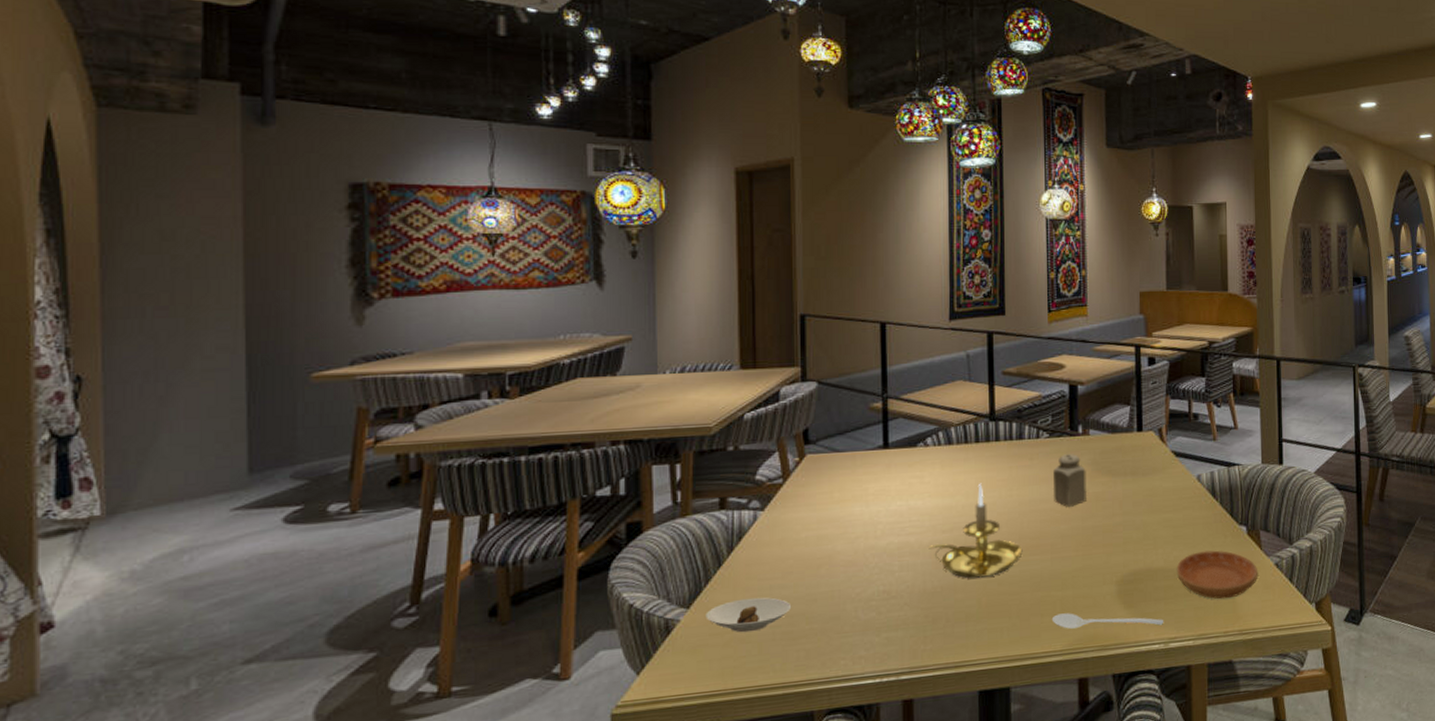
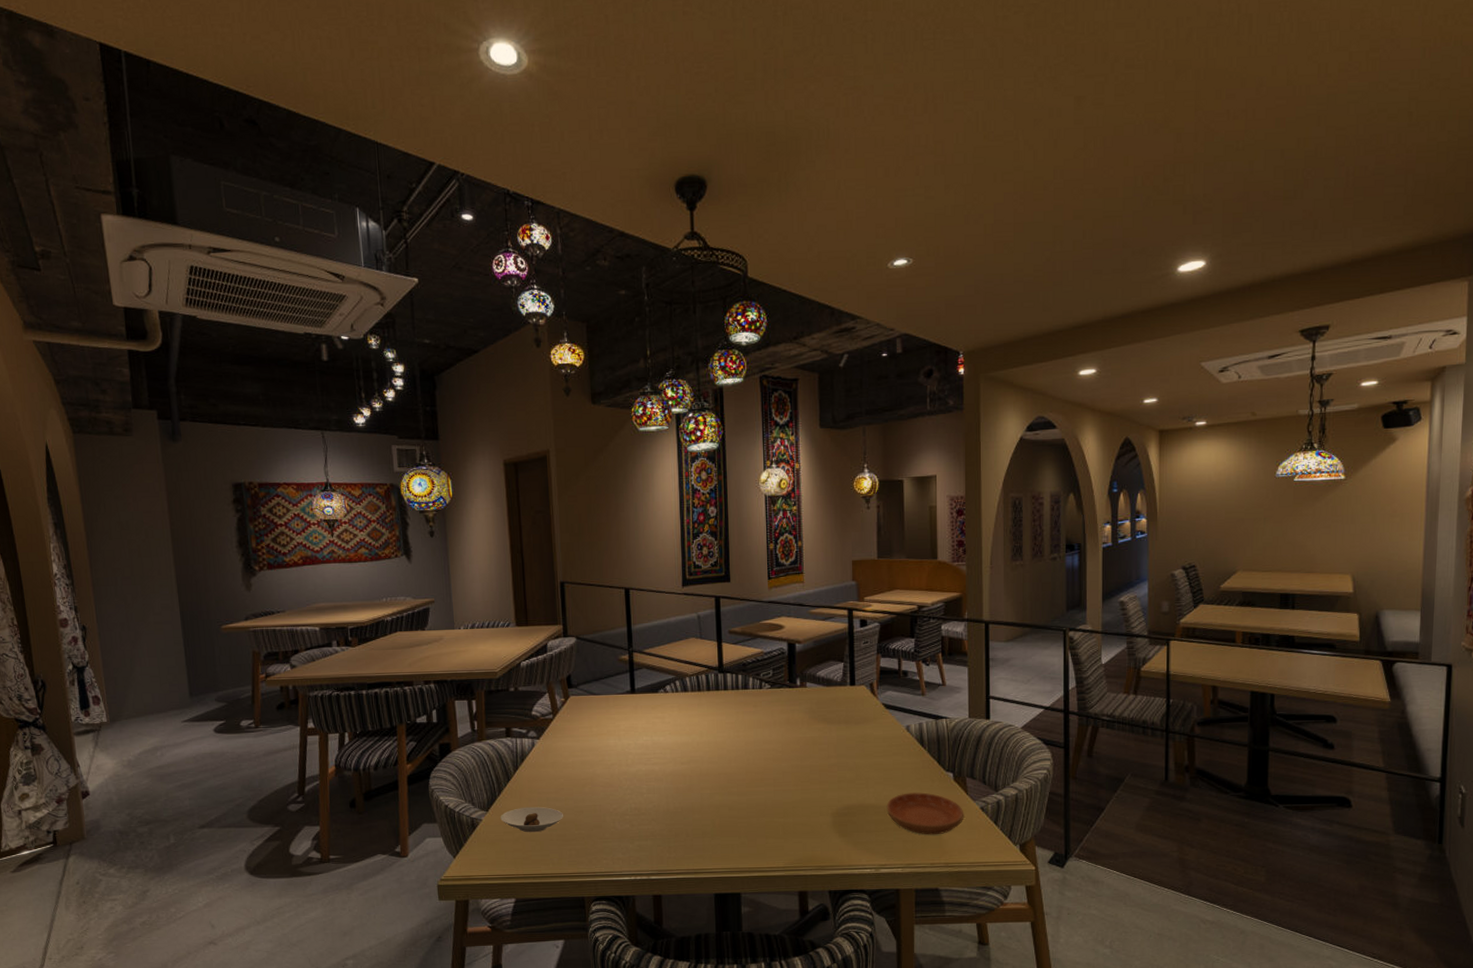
candle holder: present [927,483,1023,578] -> none [669,725,749,803]
stirrer: present [1051,613,1164,629] -> none [775,837,875,853]
salt shaker: present [1052,454,1088,507] -> none [774,703,805,748]

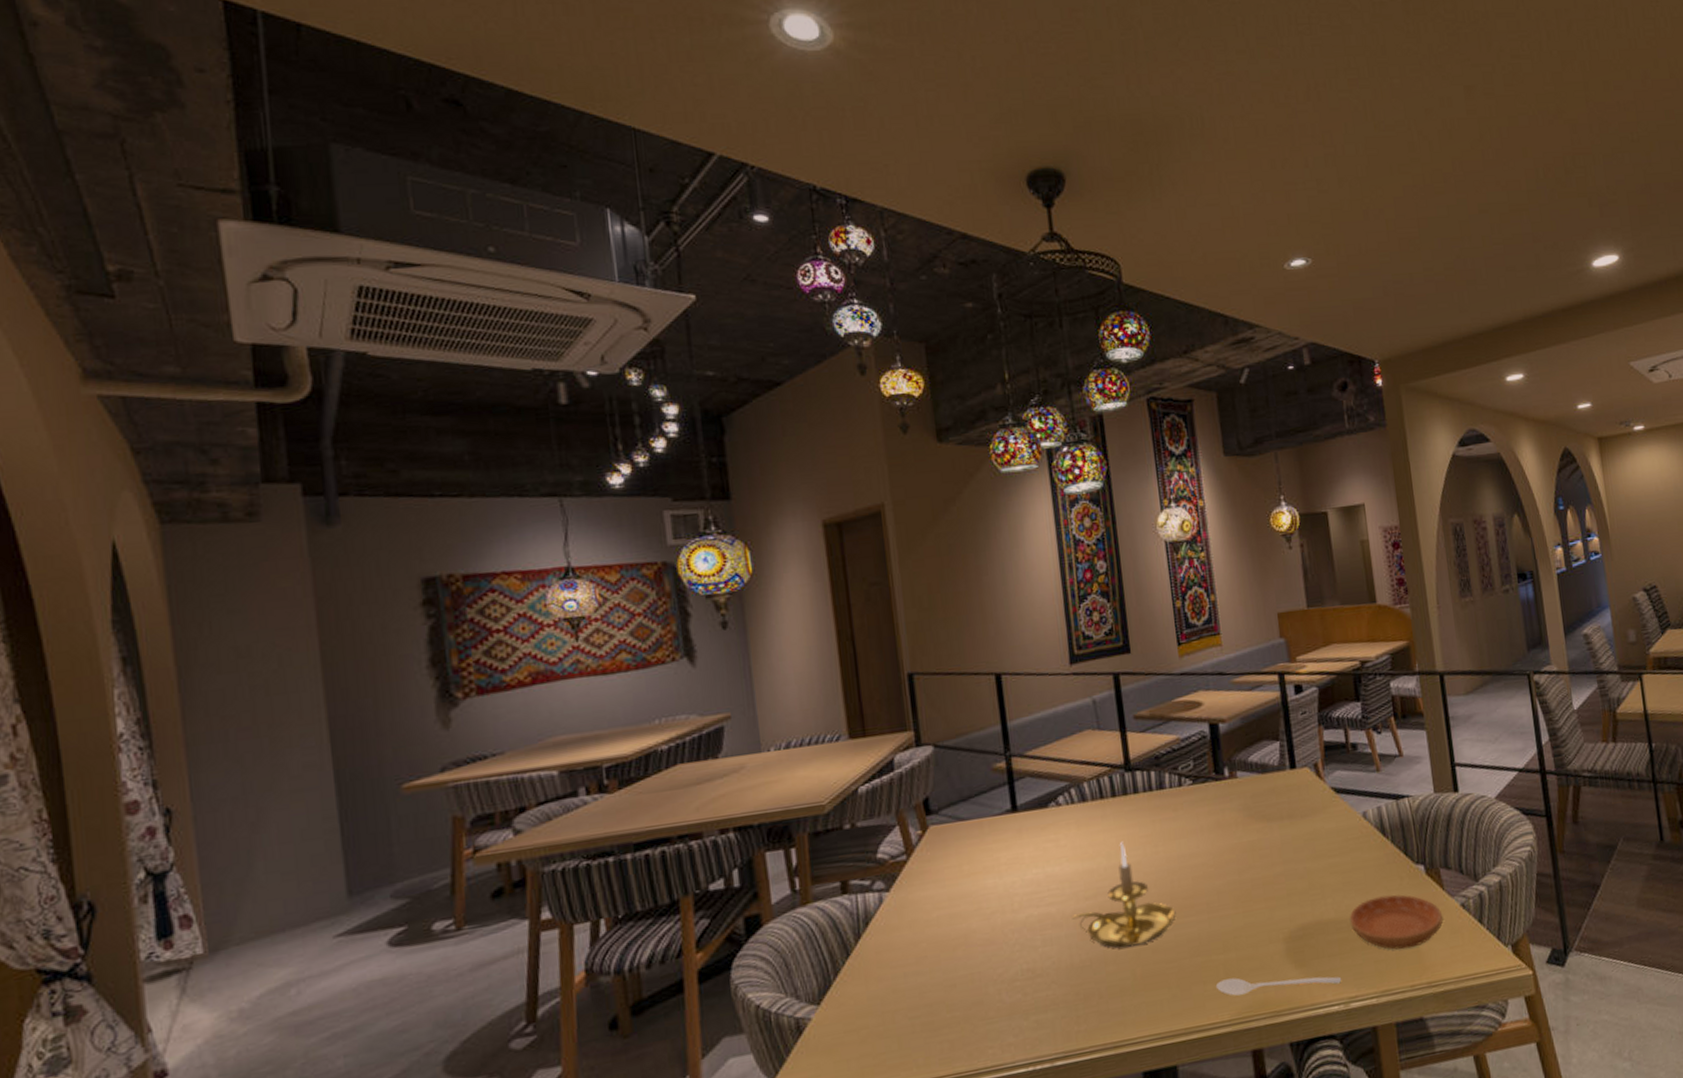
saucer: present [500,806,564,833] -> none [838,986,930,1028]
candle holder: none [669,725,749,803] -> present [1070,841,1176,948]
stirrer: none [775,837,875,853] -> present [1215,976,1342,996]

